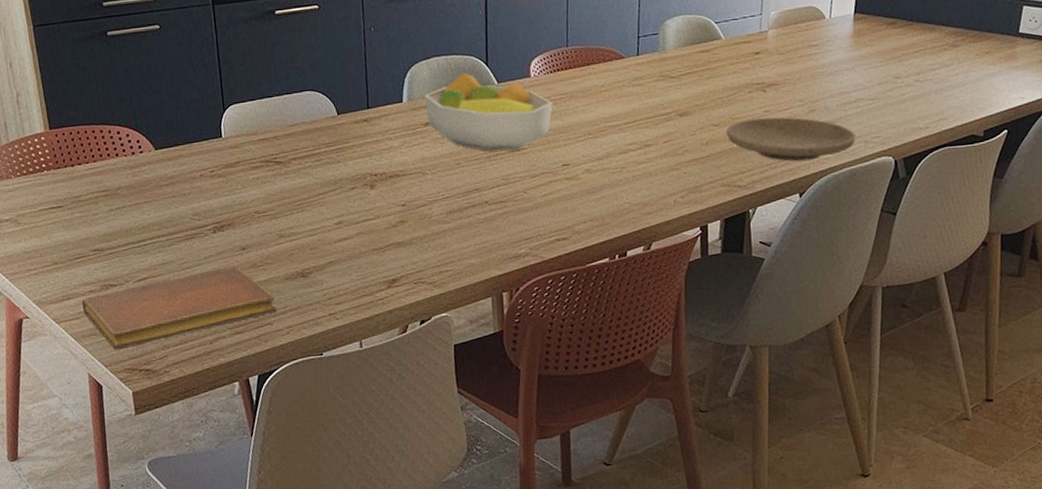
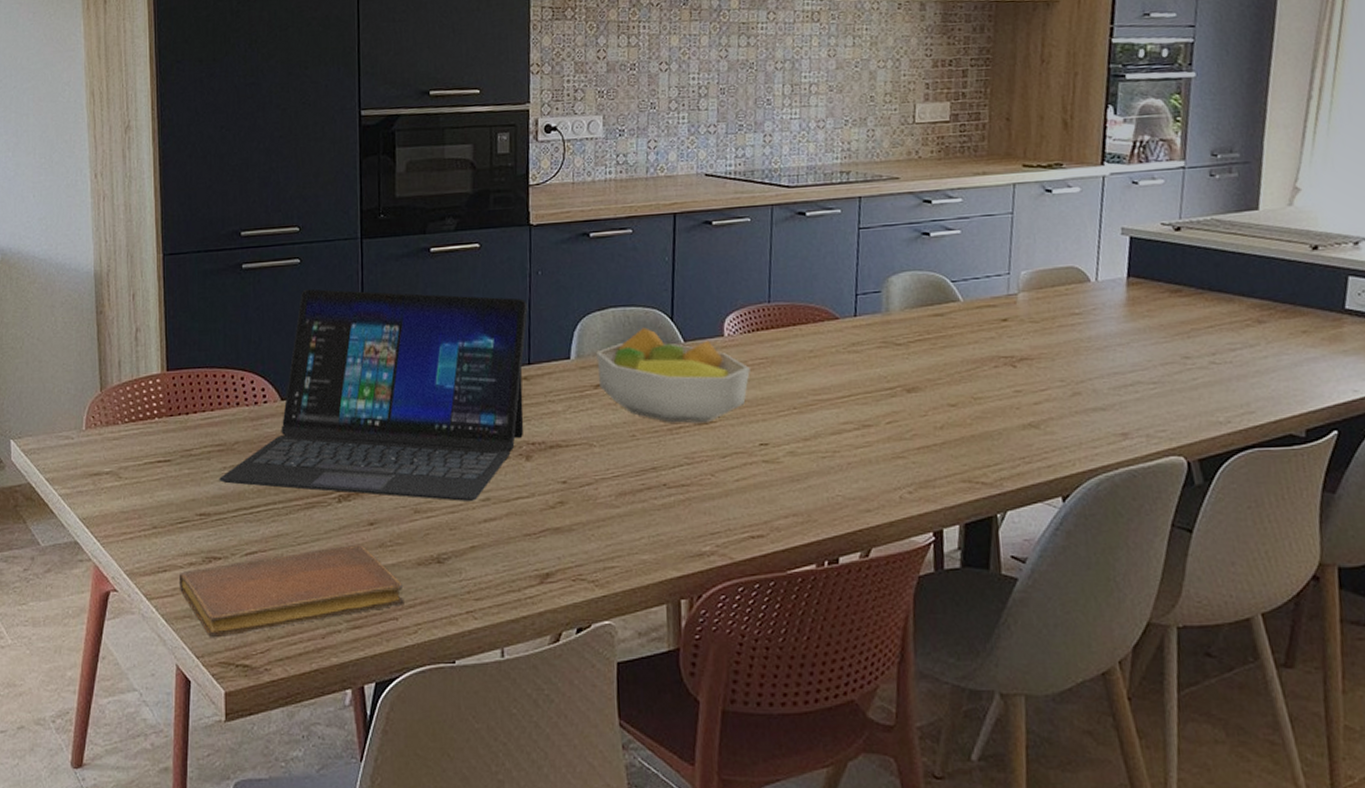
laptop: none [107,51,367,226] -> present [219,289,528,501]
plate: present [726,117,856,162] -> none [965,399,1135,456]

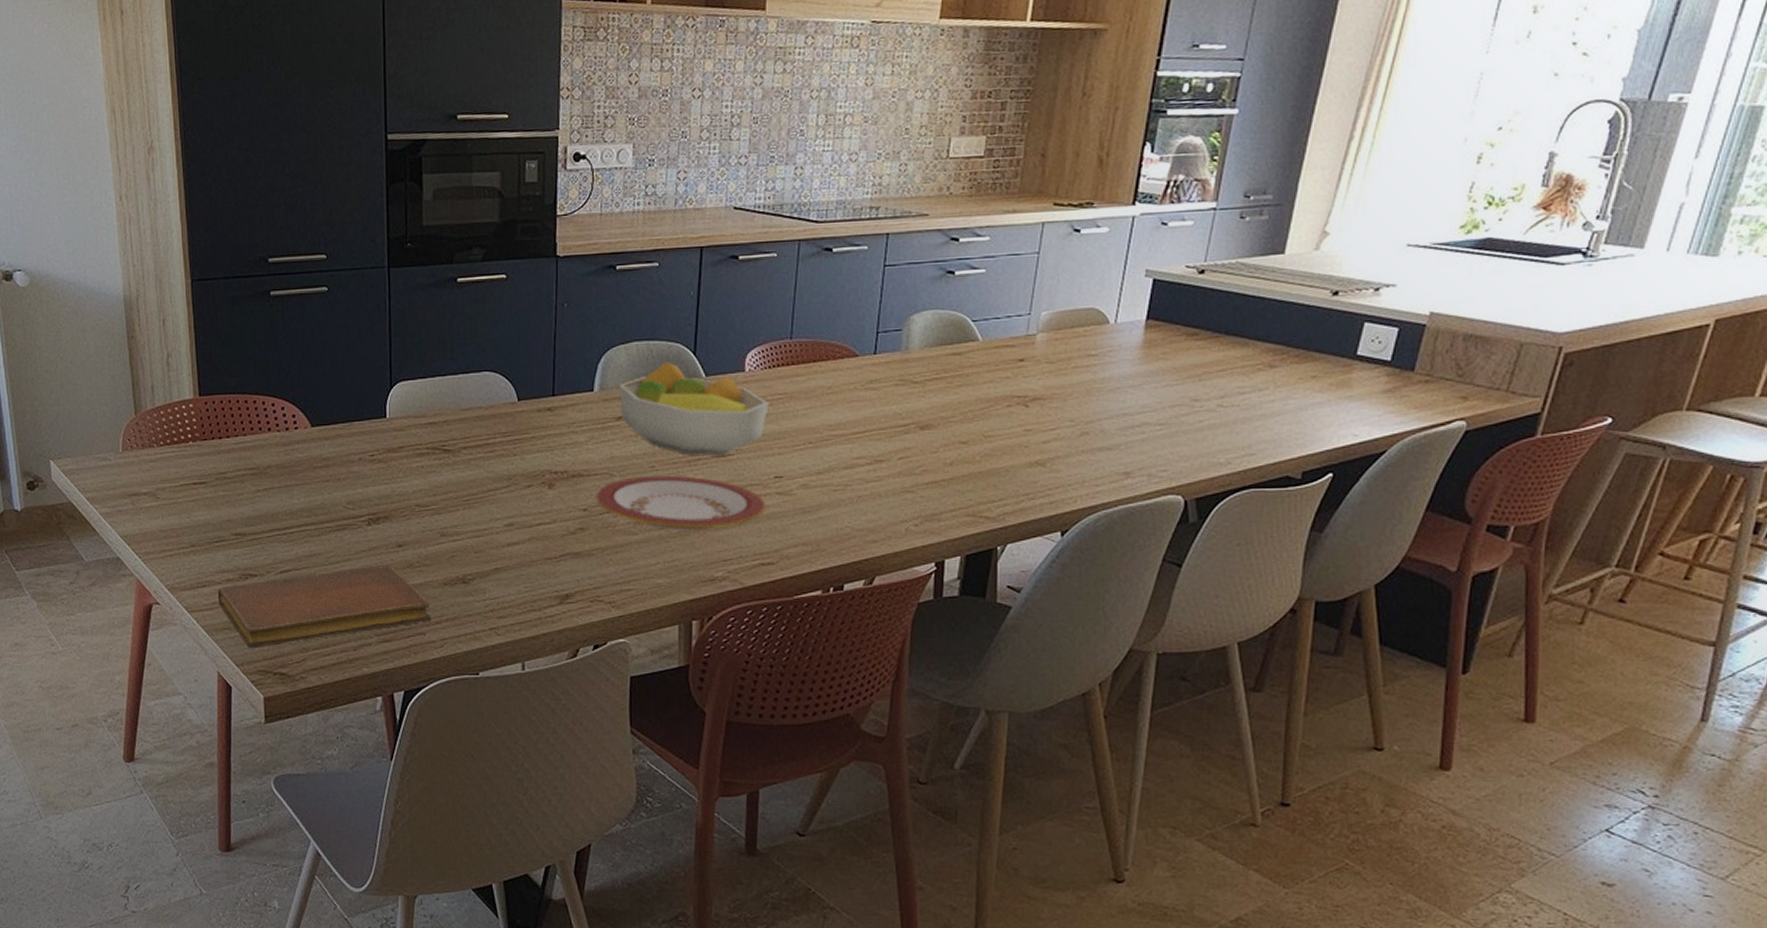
laptop: present [219,289,528,501] -> none [253,317,553,526]
plate: none [574,444,753,503] -> present [595,475,766,531]

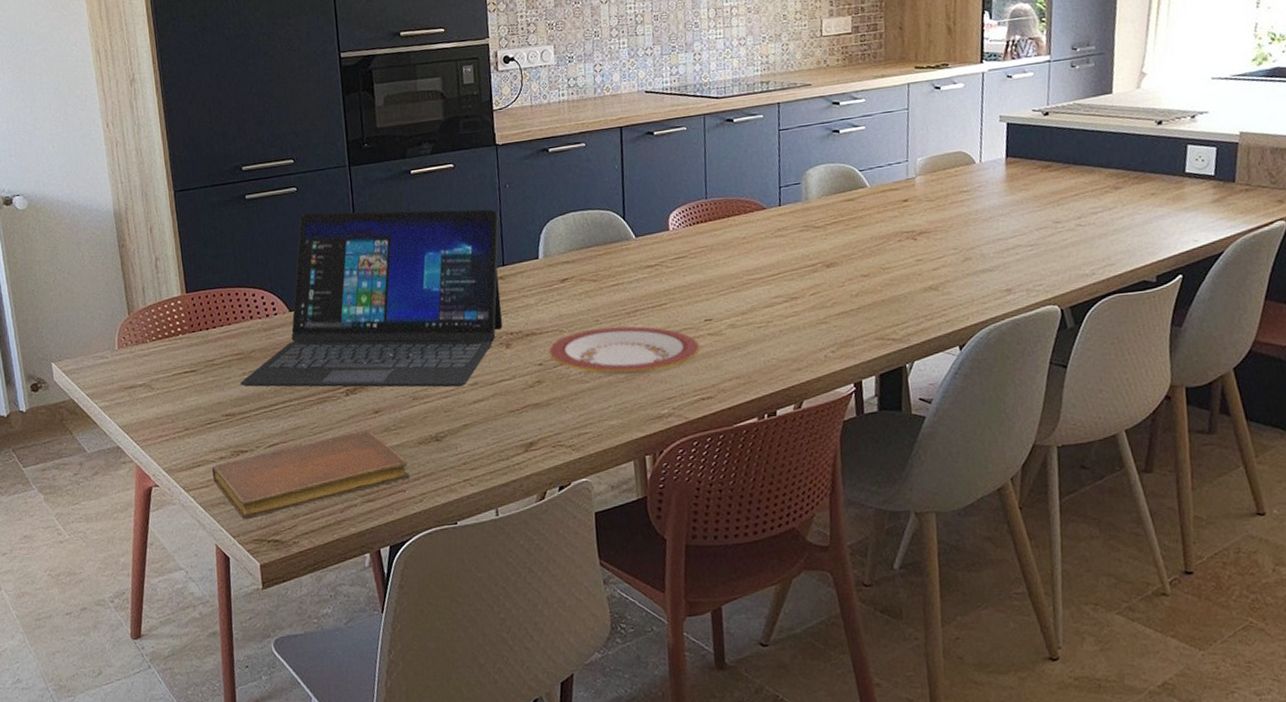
laptop: none [253,317,553,526] -> present [240,209,502,387]
fruit bowl: present [619,361,769,456] -> none [561,227,694,307]

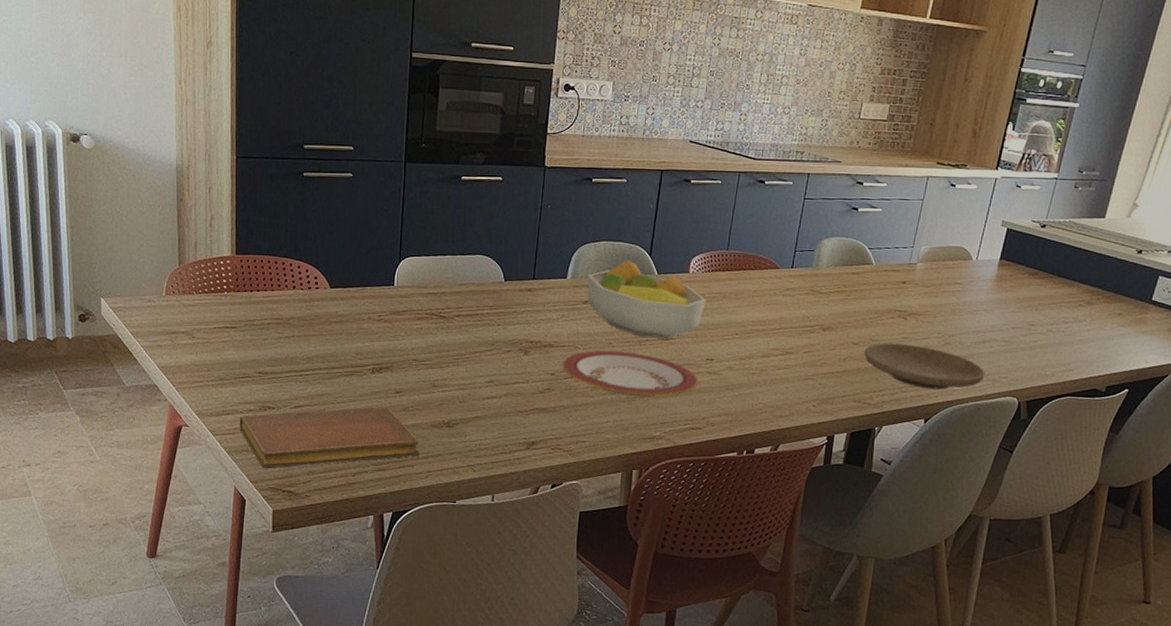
laptop: present [240,209,502,387] -> none [276,199,537,382]
fruit bowl: none [561,227,694,307] -> present [587,259,706,339]
plate: none [876,266,1017,313] -> present [864,343,985,390]

